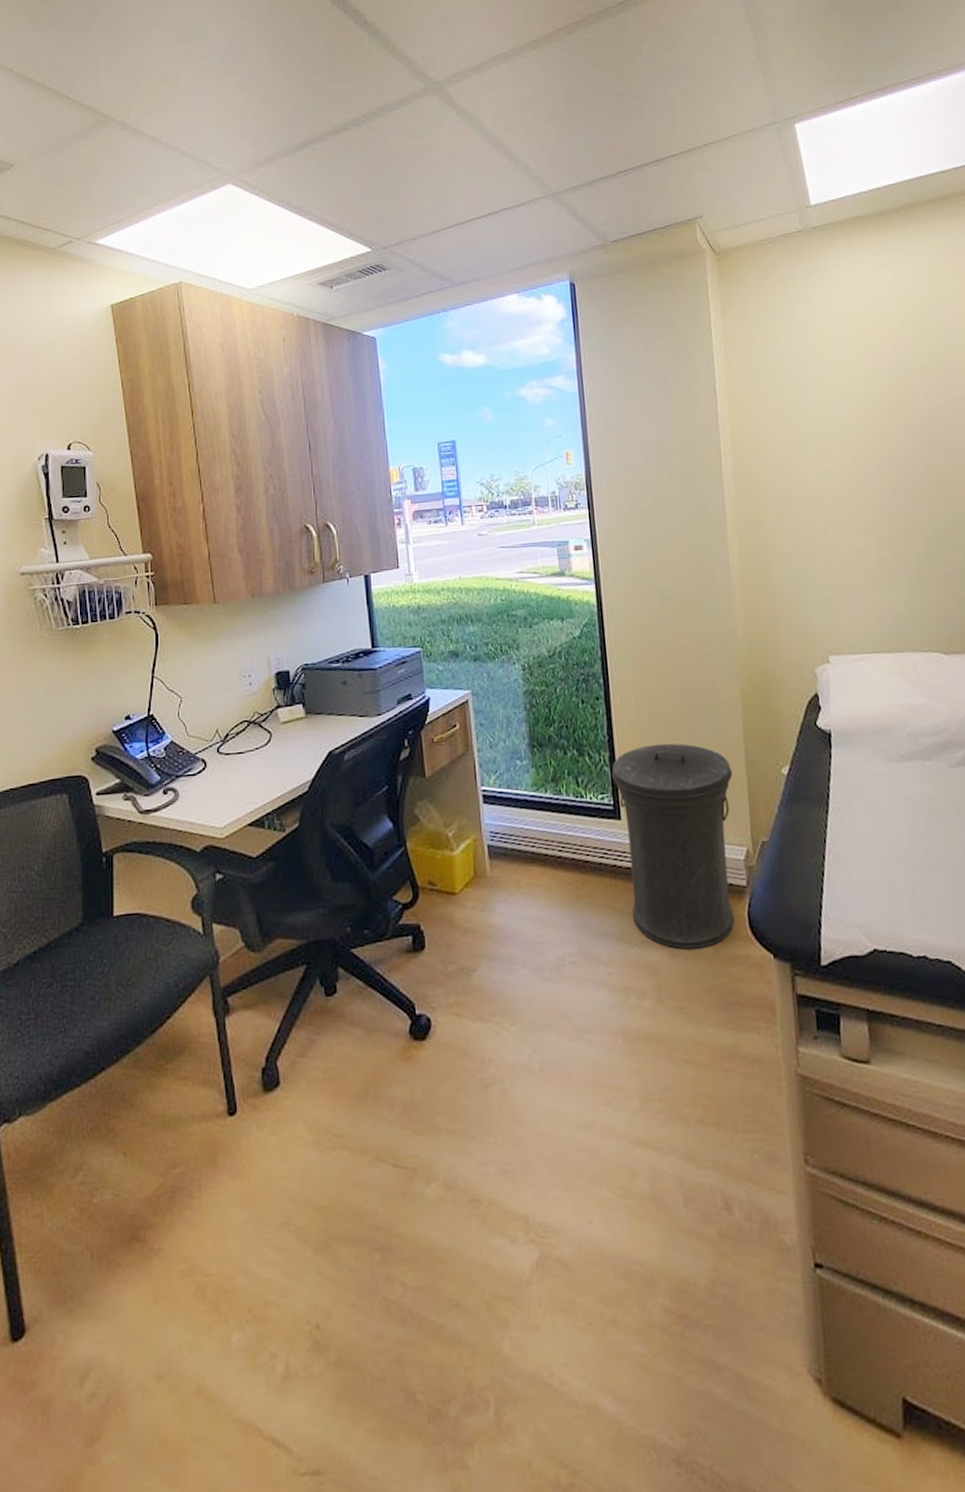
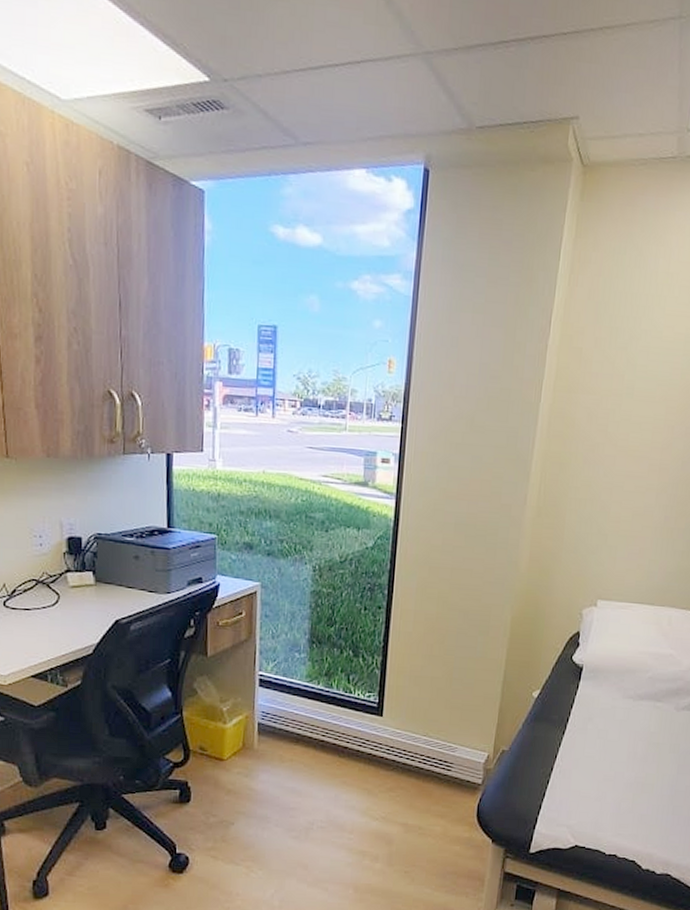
trash can: present [611,743,735,950] -> none [378,655,490,829]

